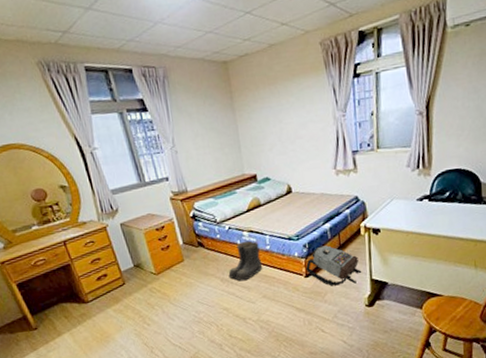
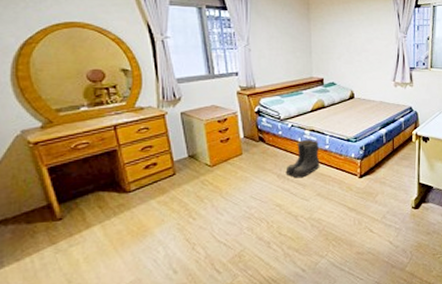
backpack: present [305,245,362,286] -> none [360,149,411,188]

